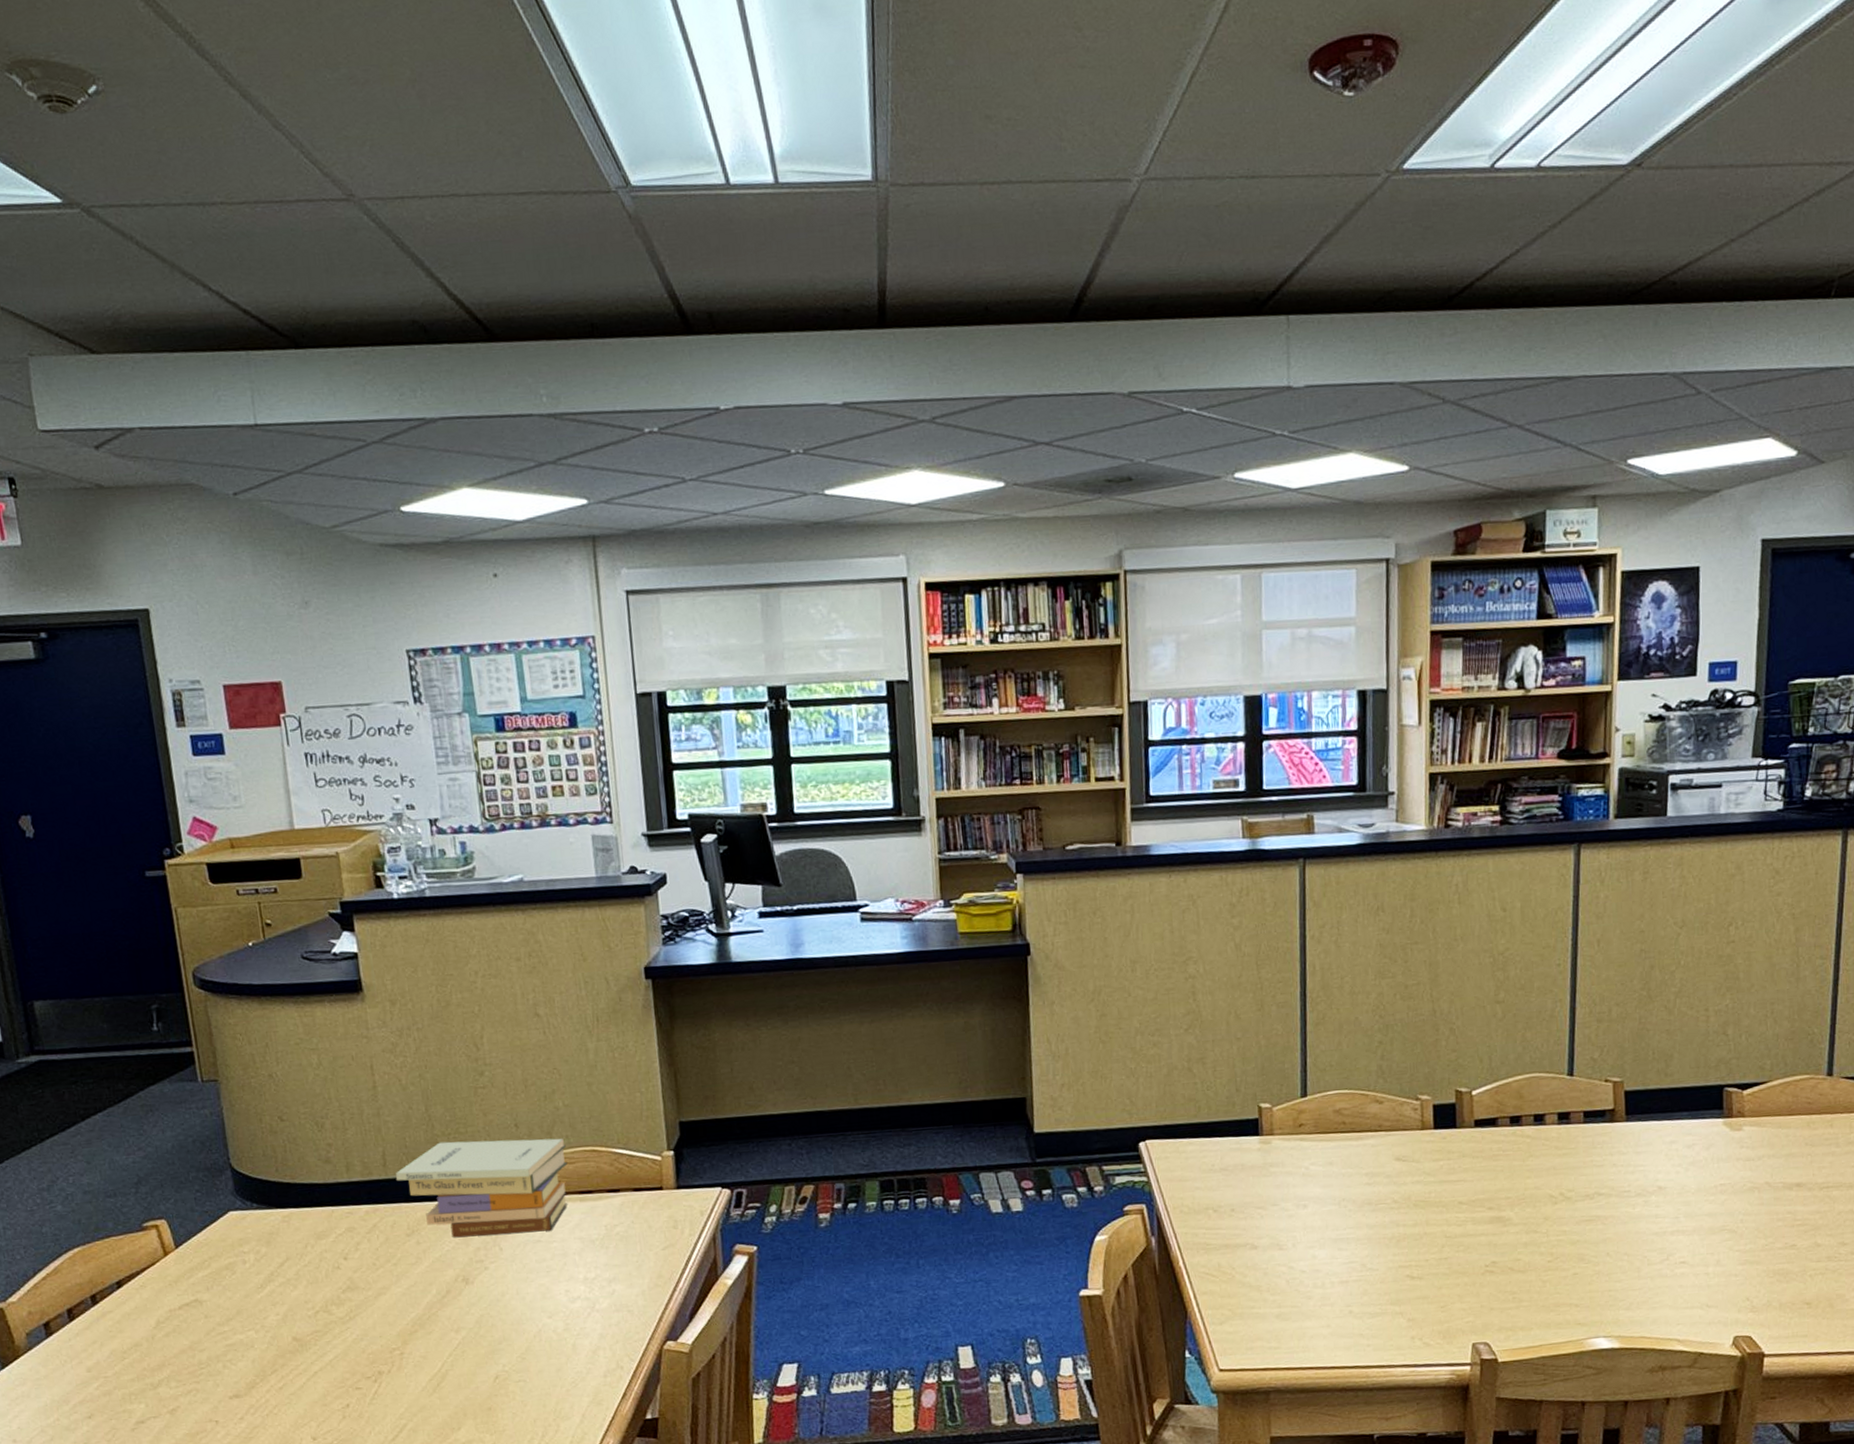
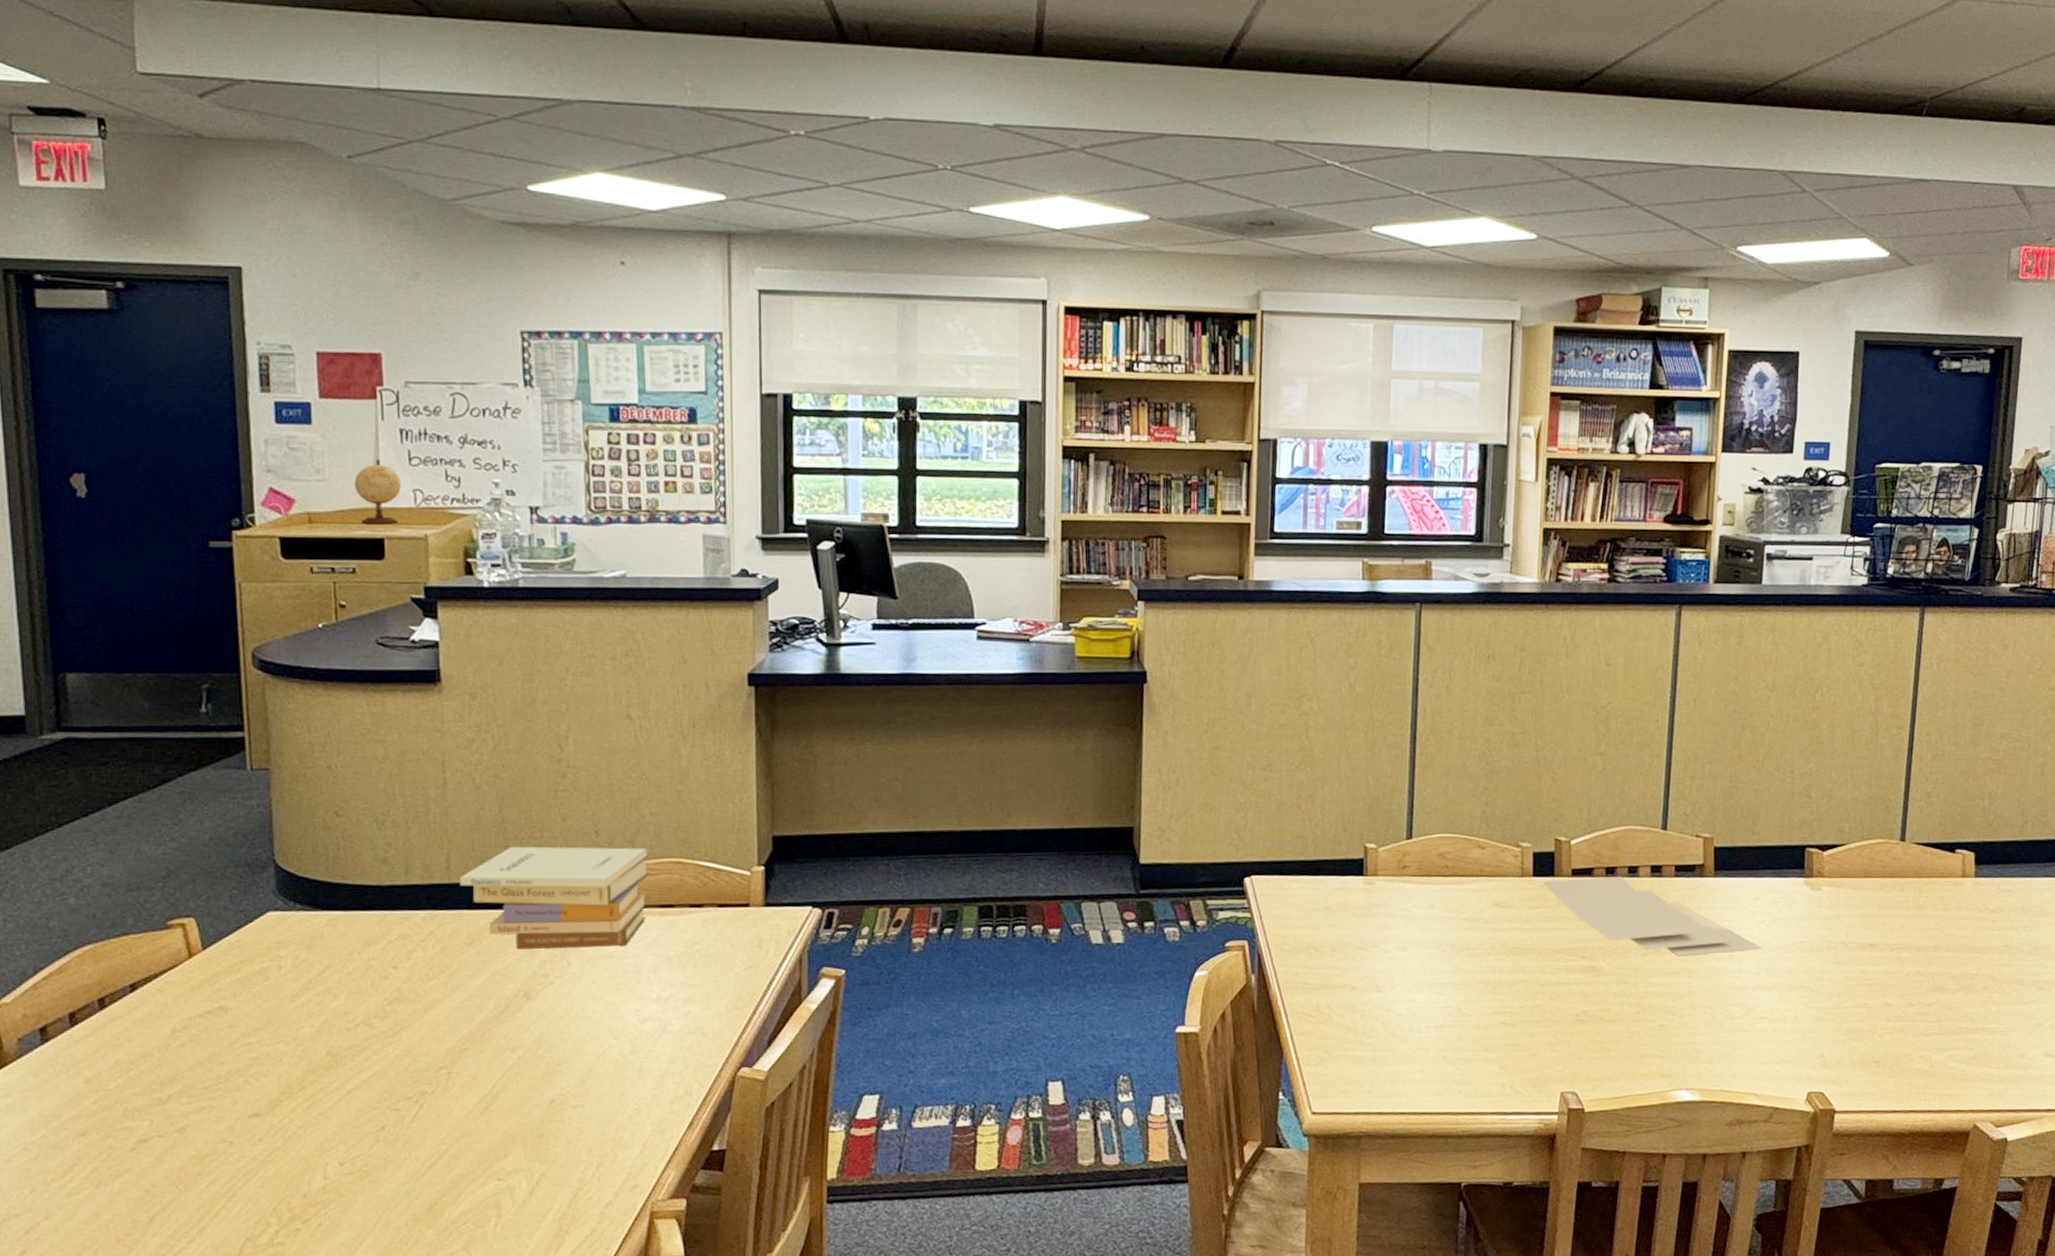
globe: none [267,784,311,846] -> present [353,460,401,525]
papers: none [1445,1125,1680,1204] -> present [1543,876,1762,957]

